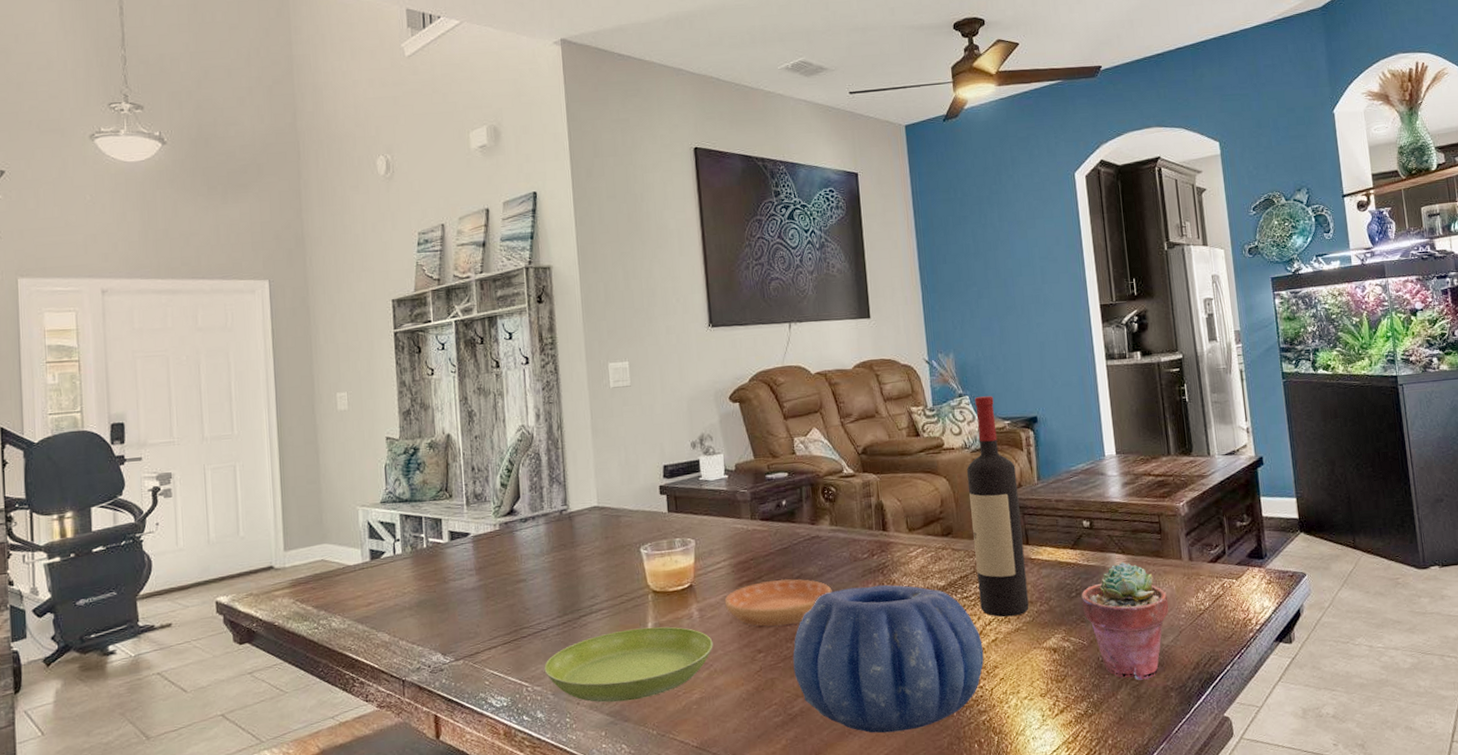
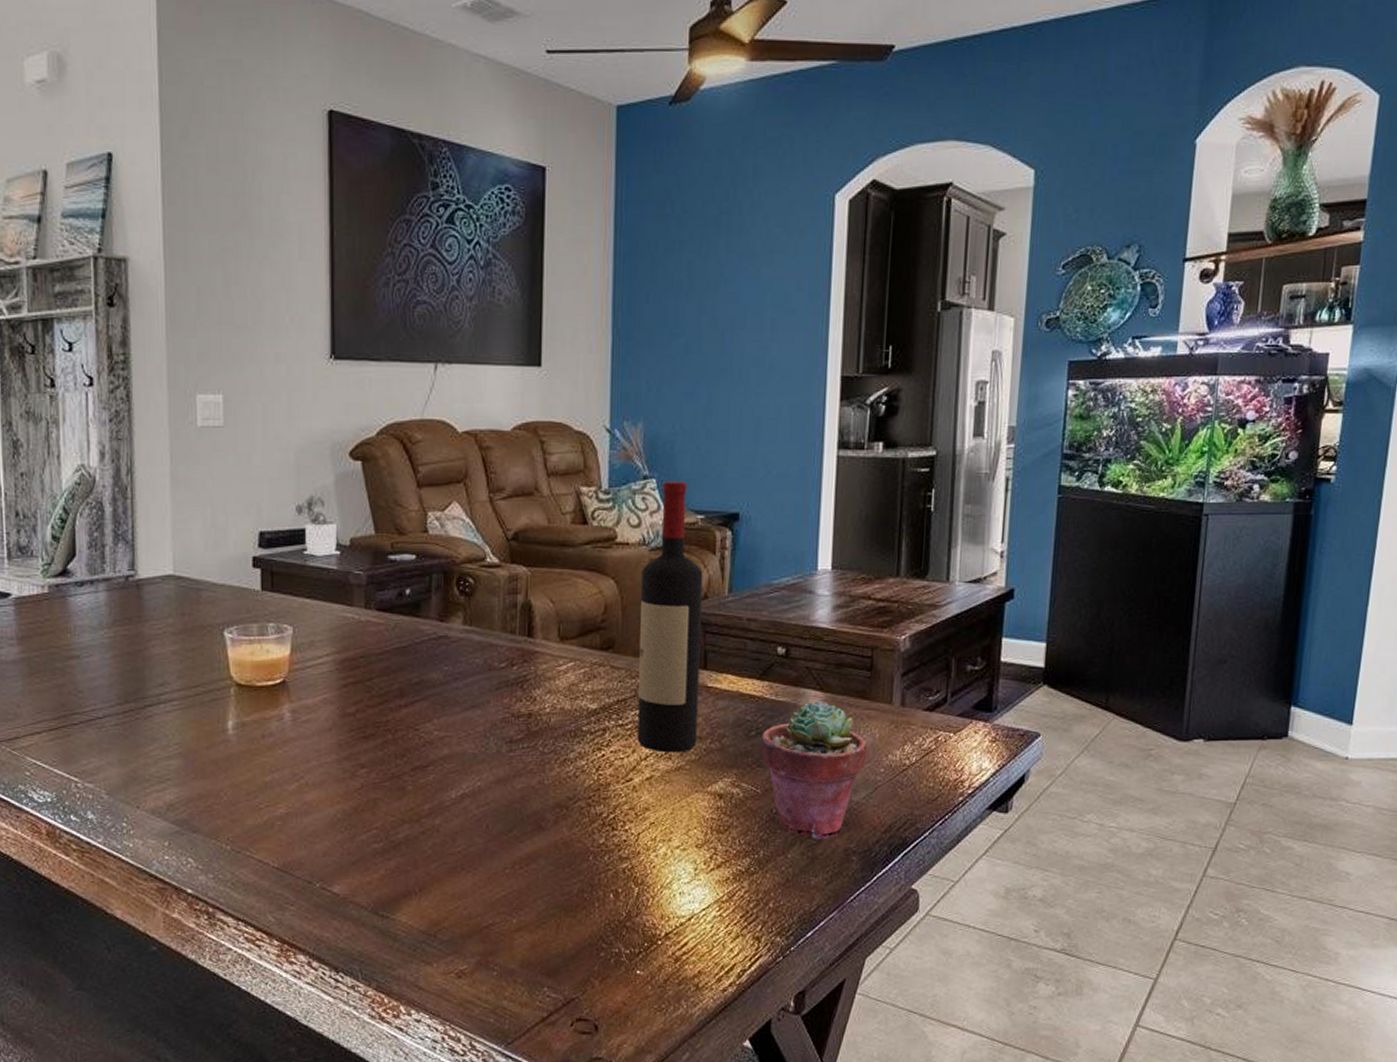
saucer: present [544,626,713,703] -> none [98,726,306,810]
saucer: present [724,579,832,627] -> none [324,683,458,739]
decorative bowl: present [793,584,984,734] -> none [402,701,634,872]

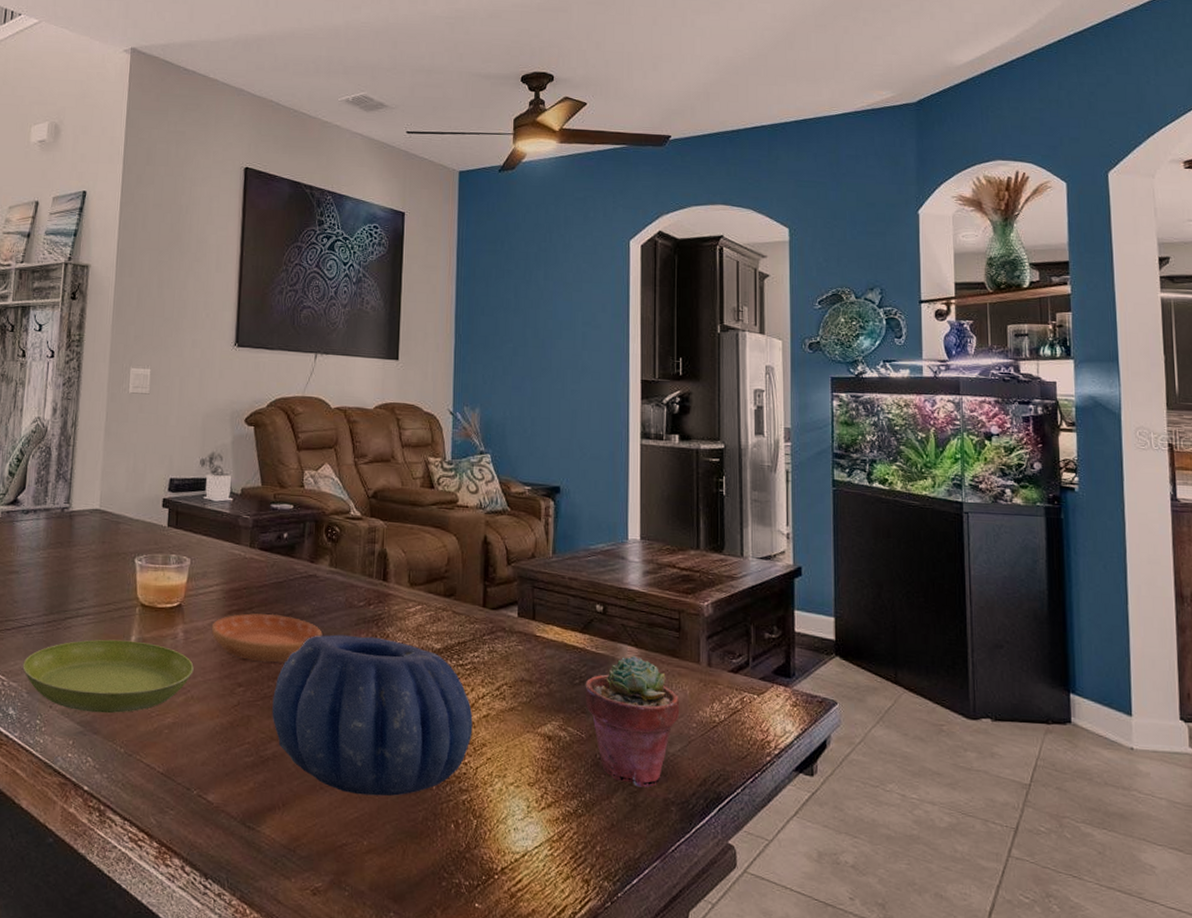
saucer: none [98,726,306,810] -> present [22,639,194,714]
saucer: none [324,683,458,739] -> present [211,613,323,663]
decorative bowl: none [402,701,634,872] -> present [272,634,473,796]
wine bottle: present [637,481,703,753] -> none [475,457,531,694]

